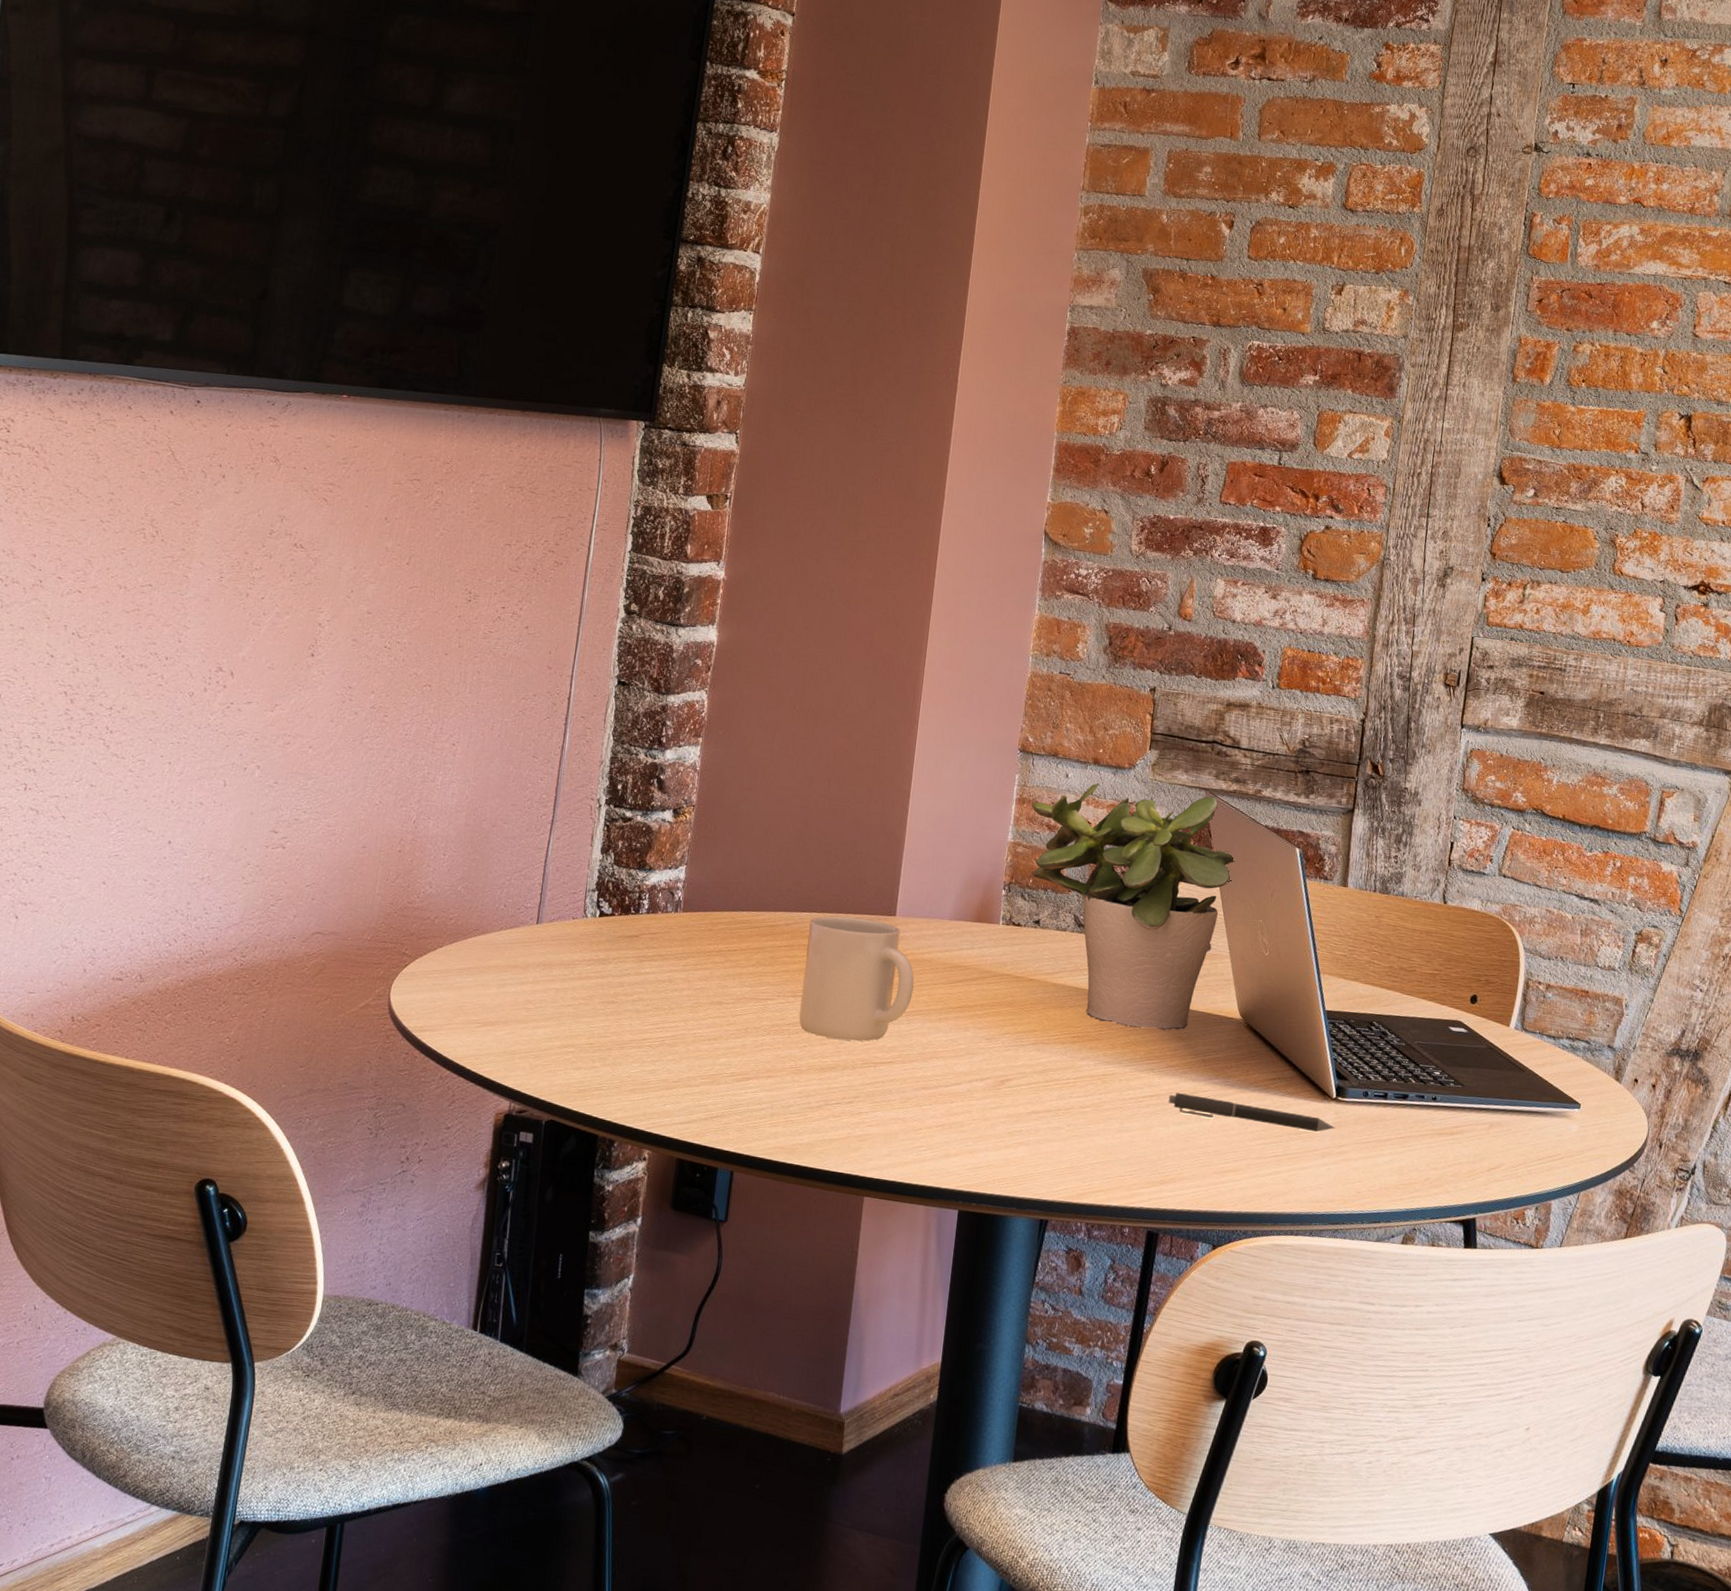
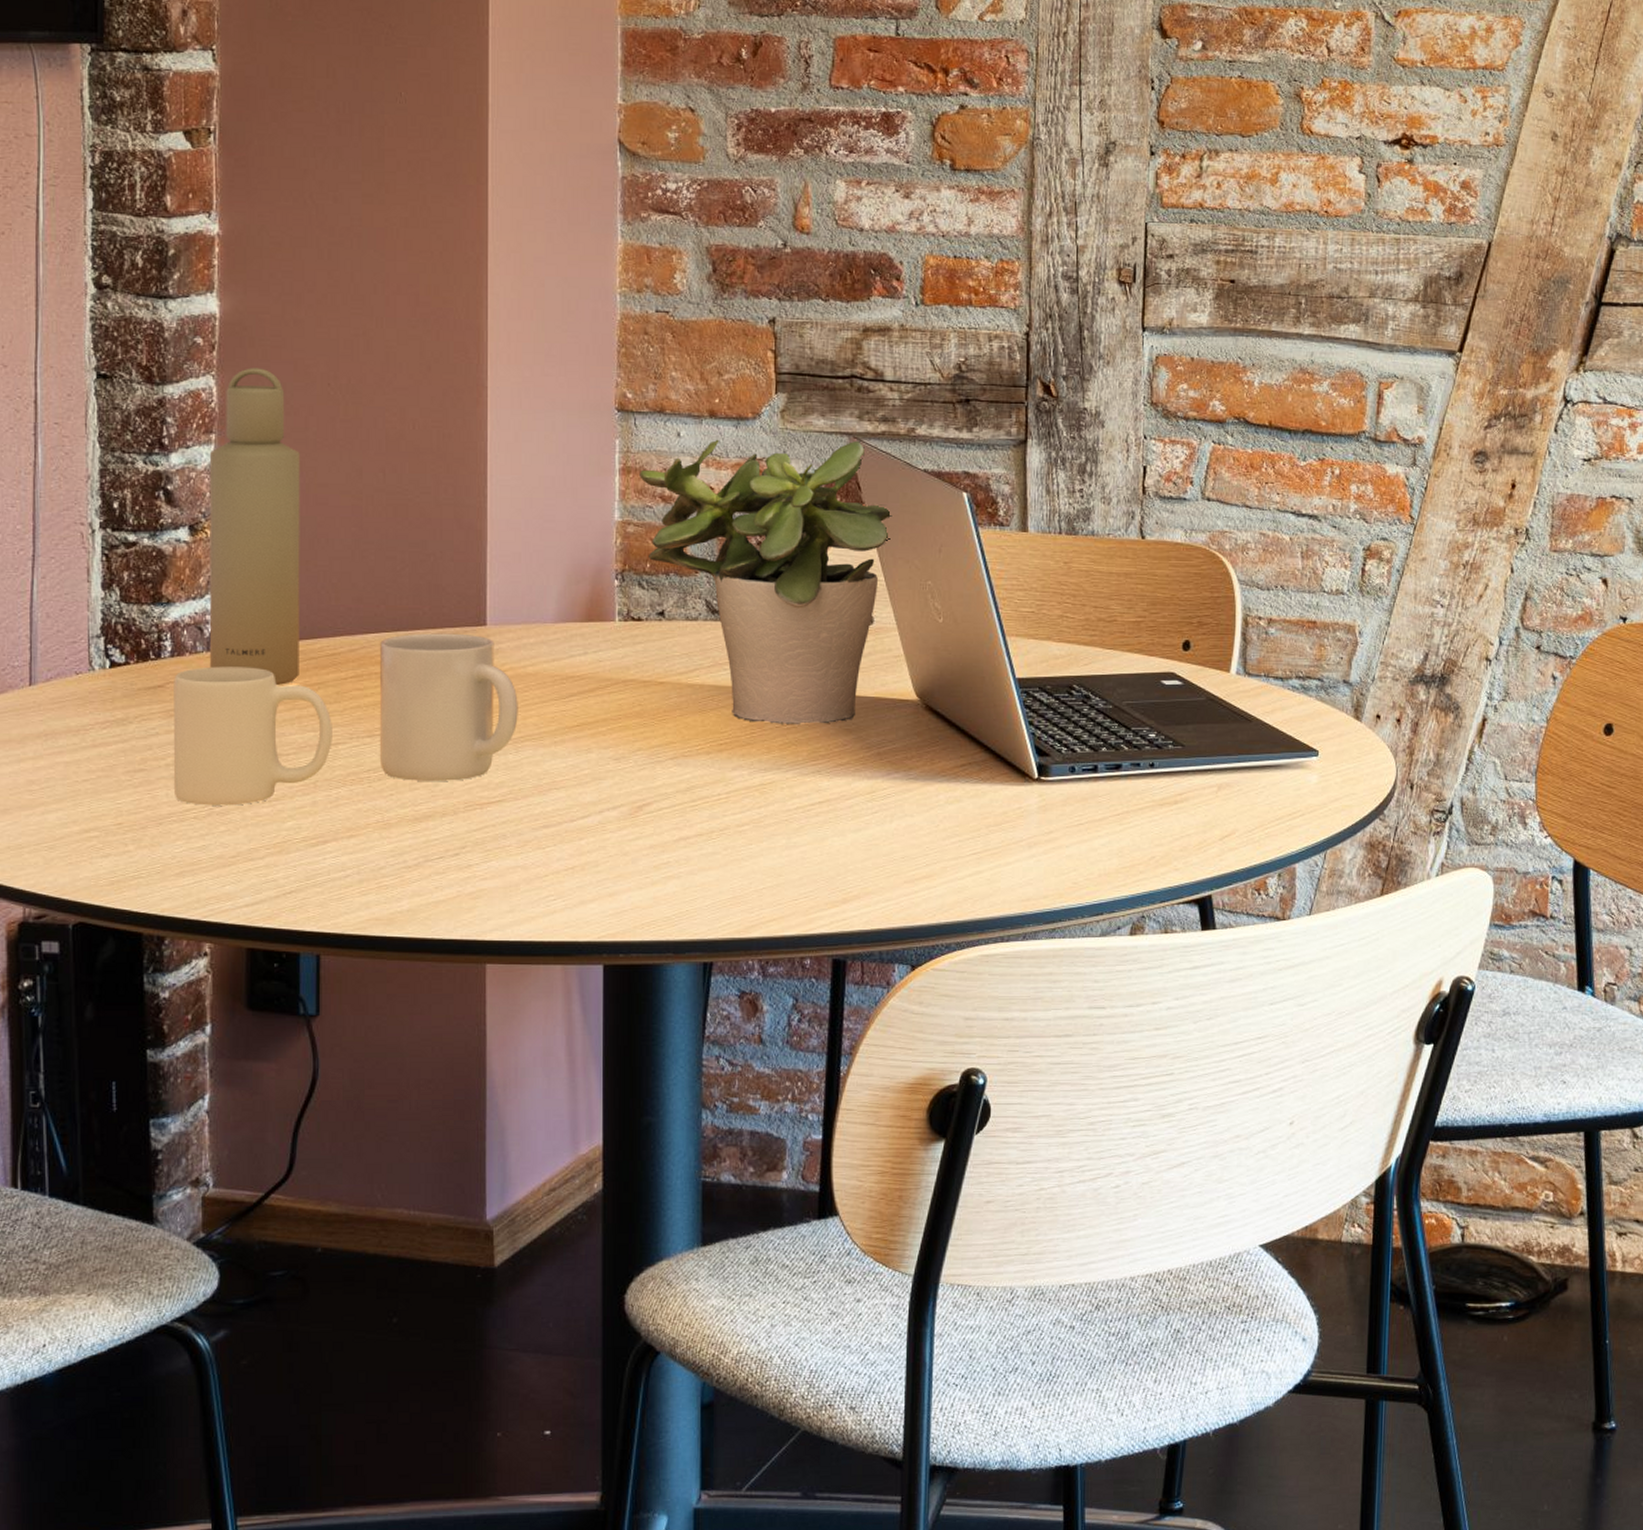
mug: none [636,924,765,1040] -> present [173,666,332,806]
bottle: none [675,687,766,946] -> present [209,368,300,685]
pen: present [1168,1093,1336,1133] -> none [841,795,1041,821]

